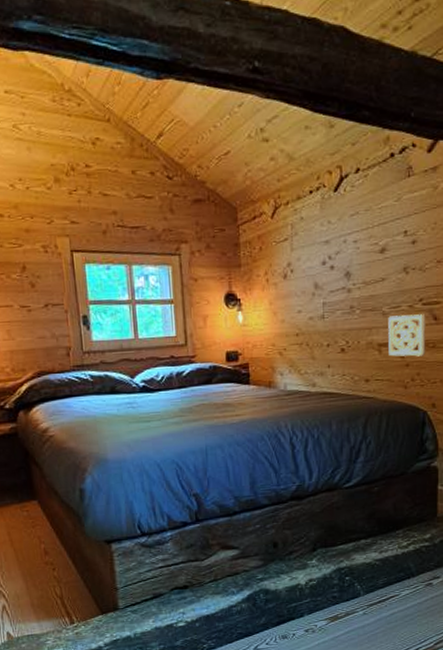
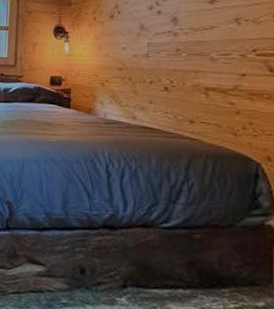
wall ornament: present [388,314,426,357] -> none [216,62,260,106]

